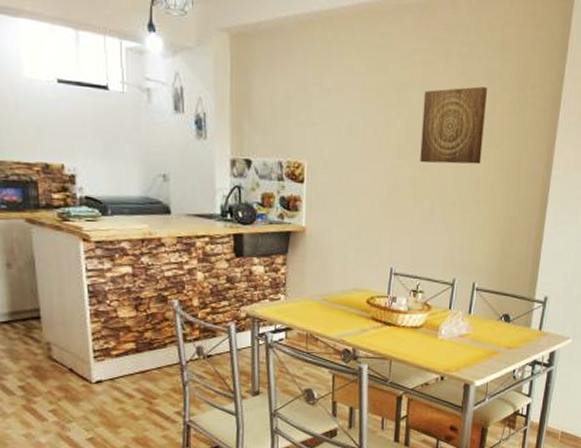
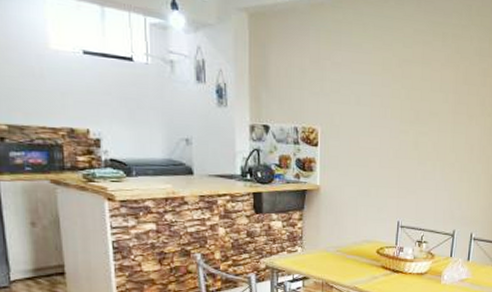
wall art: present [420,86,487,165] -> none [421,63,478,130]

